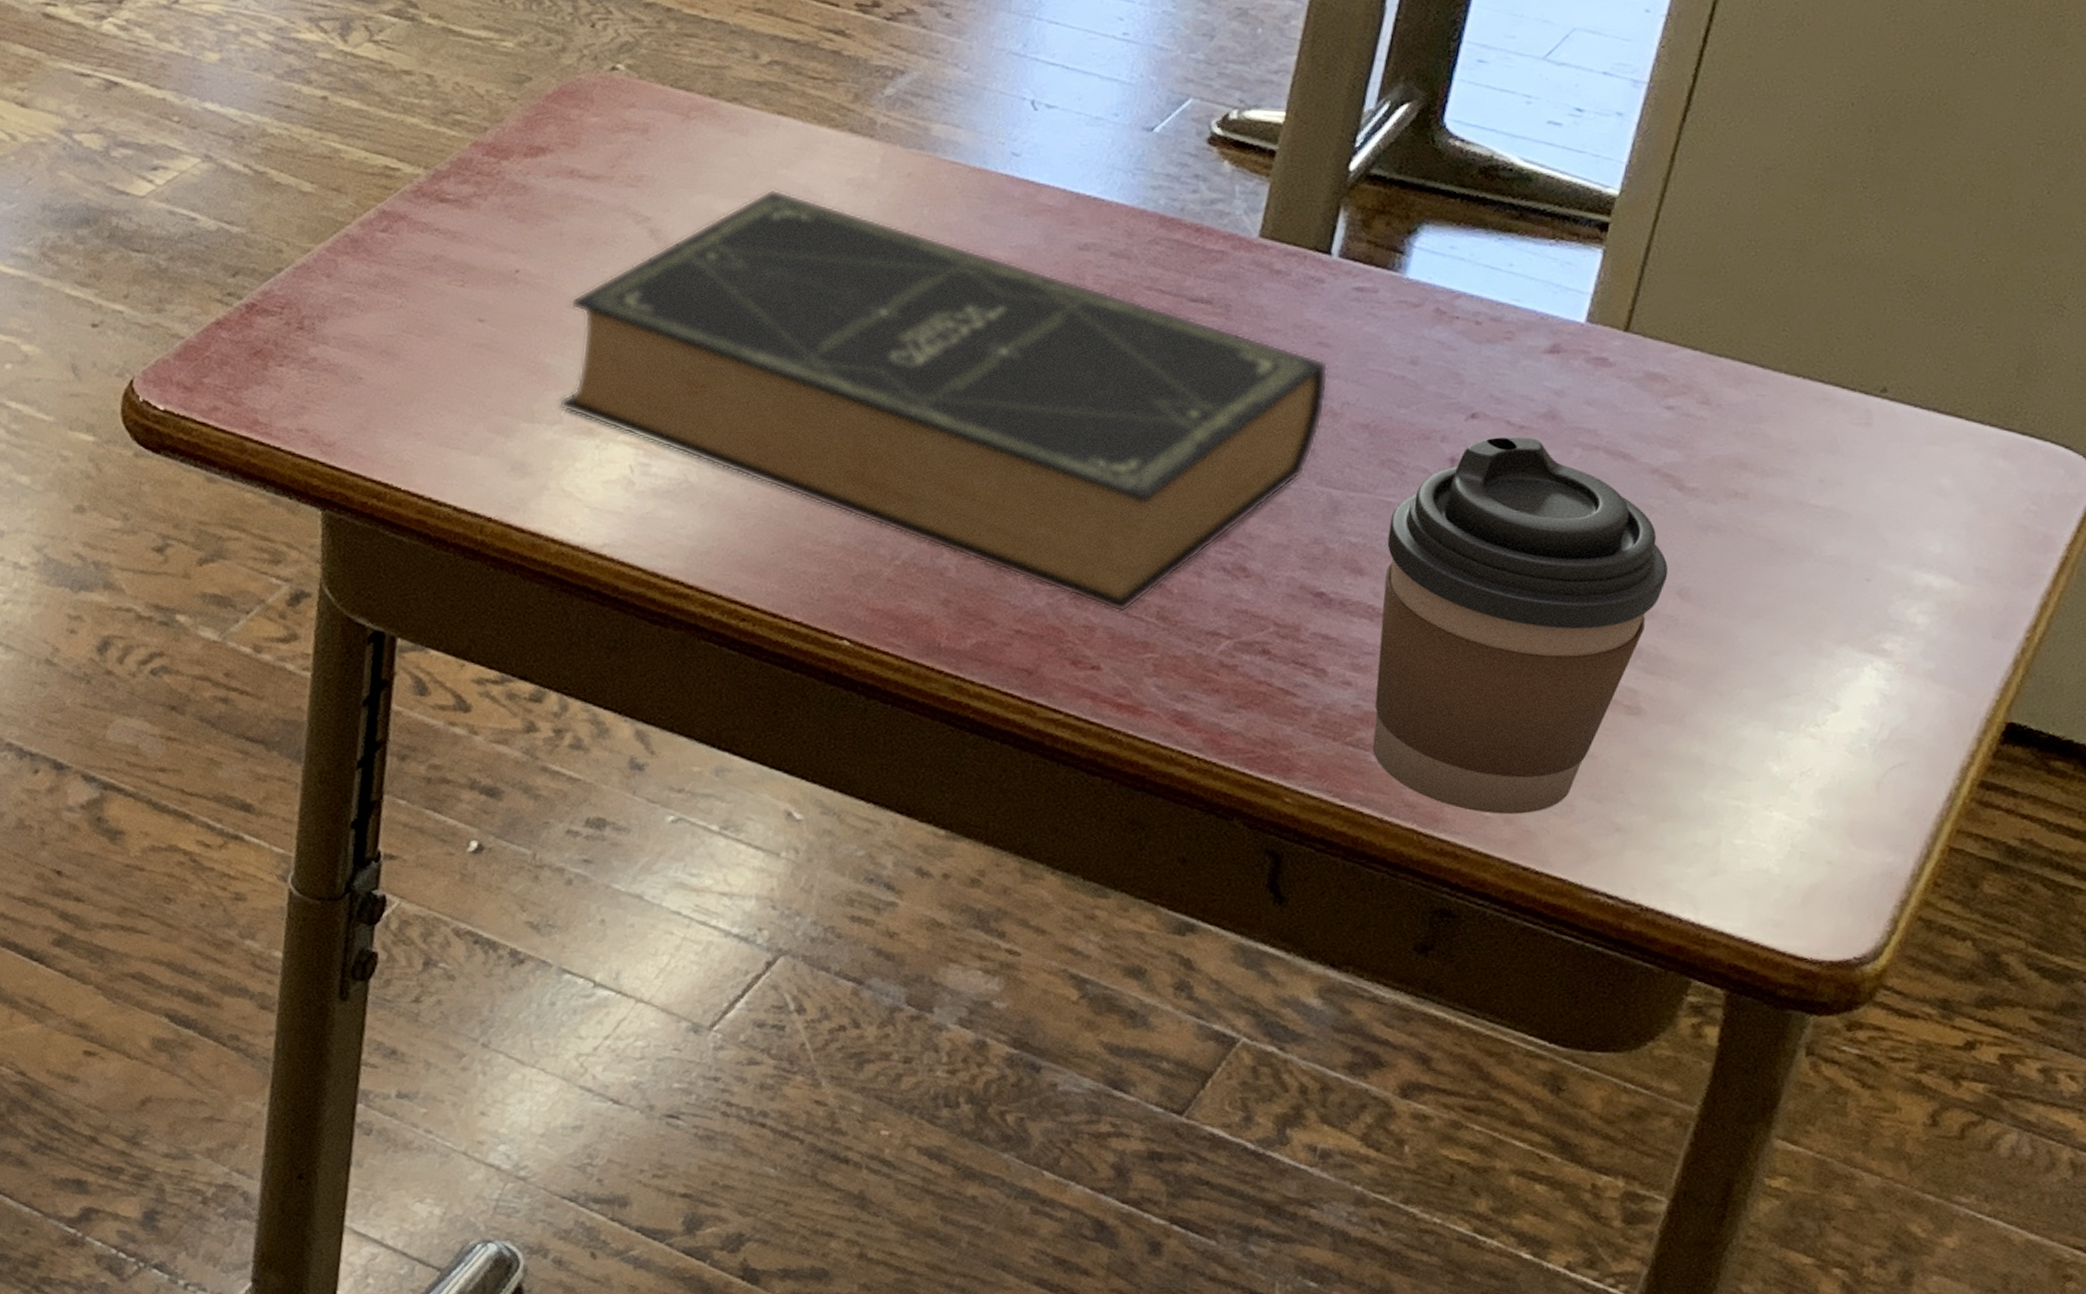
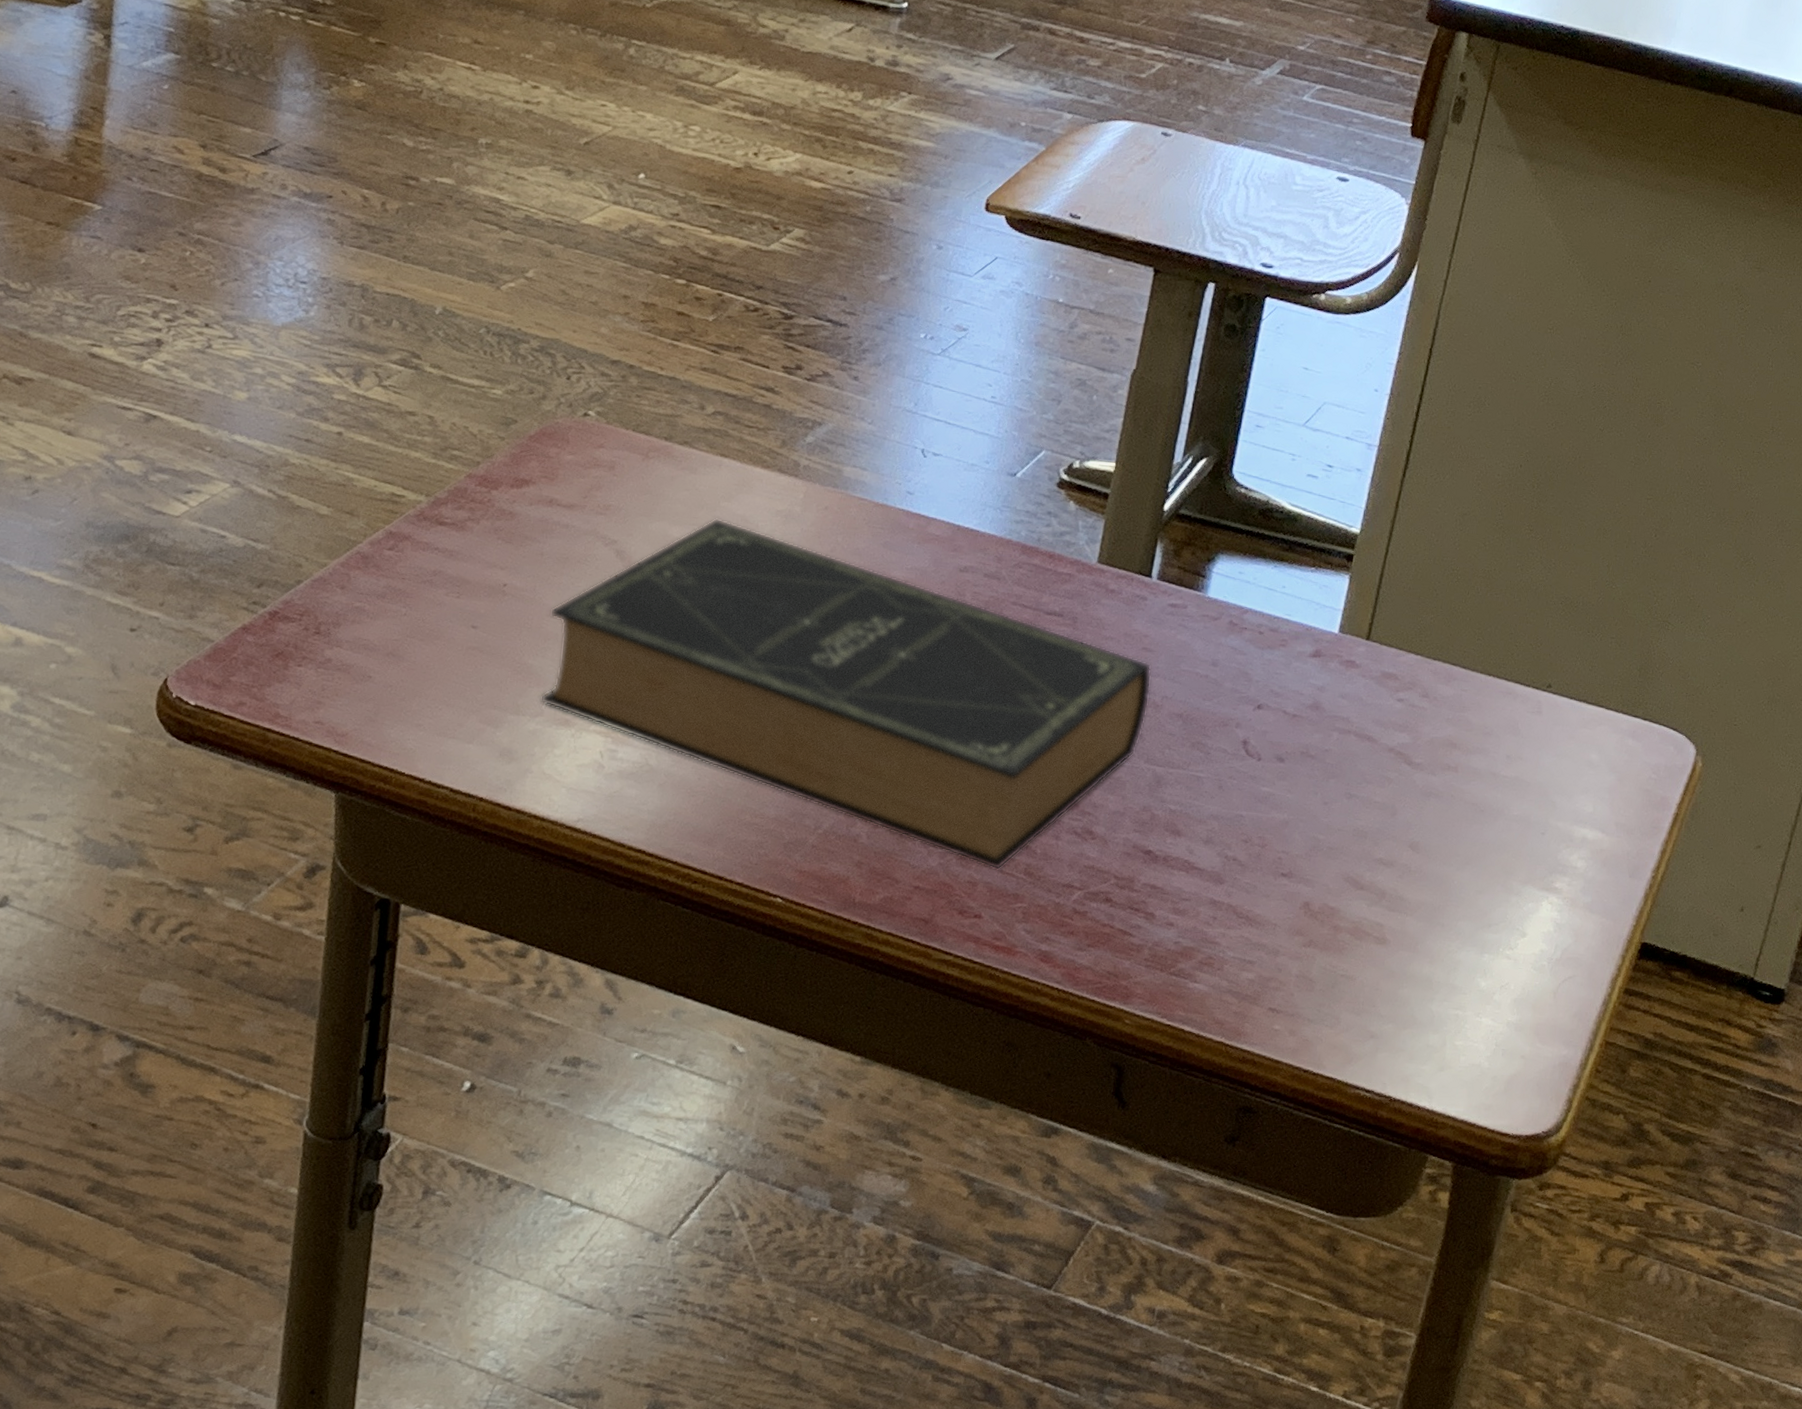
coffee cup: present [1372,436,1669,815] -> none [1190,723,1403,1028]

